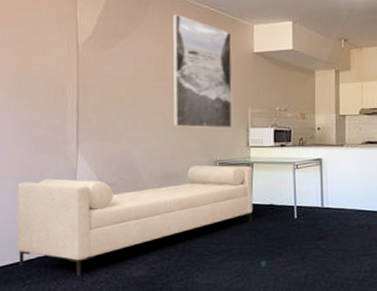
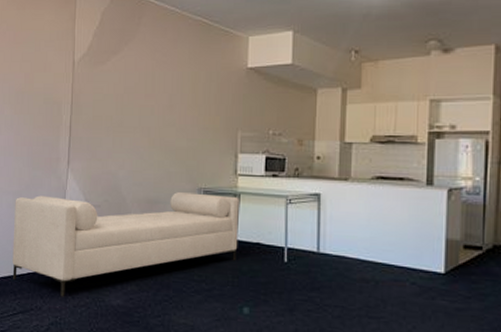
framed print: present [172,14,232,128] -> none [159,27,224,153]

